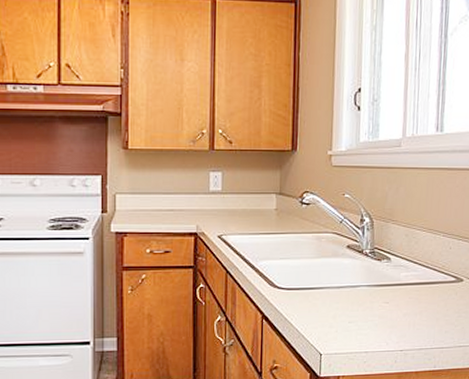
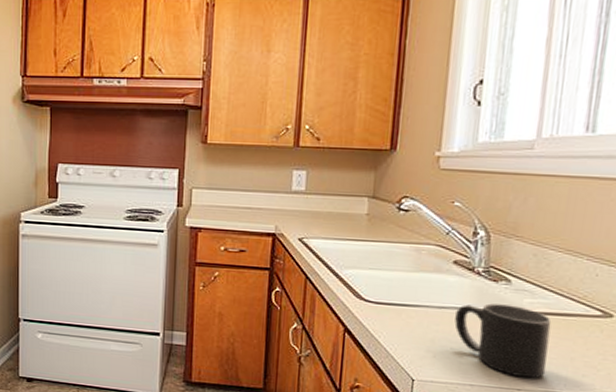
mug: none [351,279,421,340] -> present [454,303,552,379]

